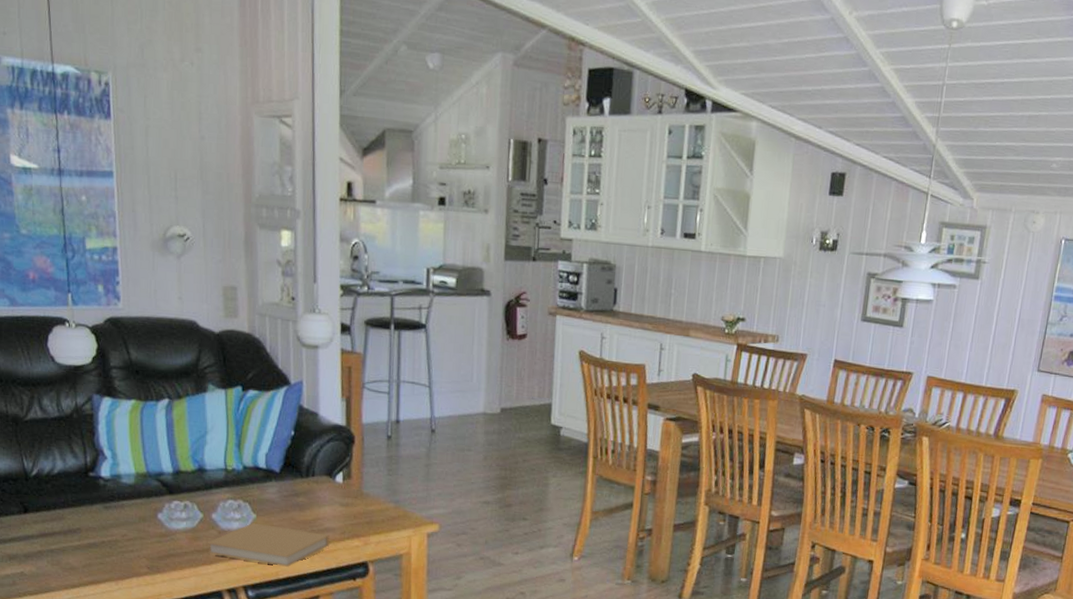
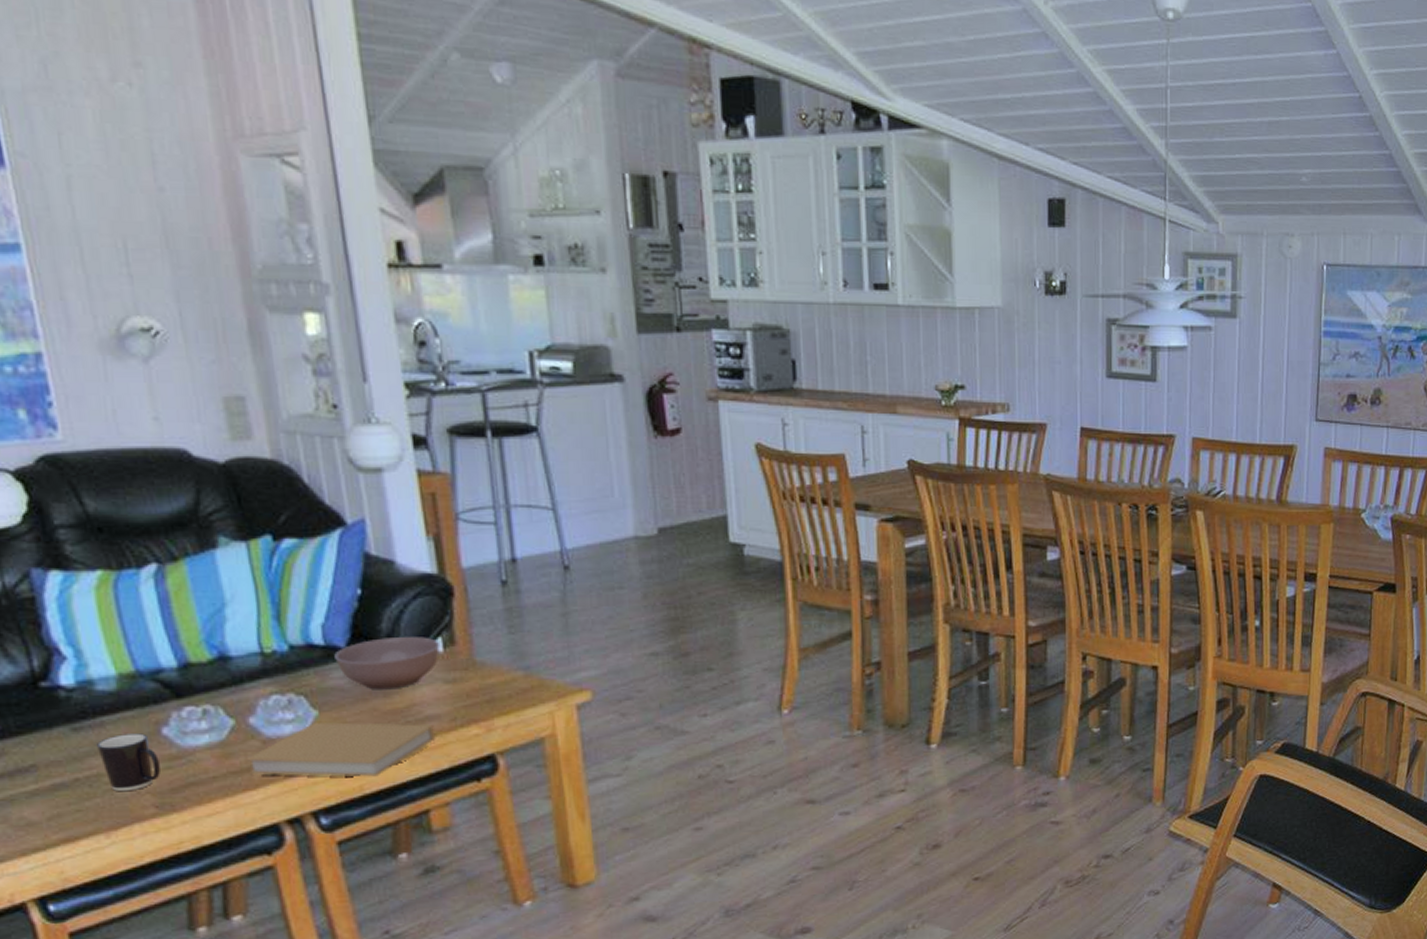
mug: none [118,514,154,555] -> present [97,733,160,792]
bowl: none [271,468,340,506] -> present [334,637,440,690]

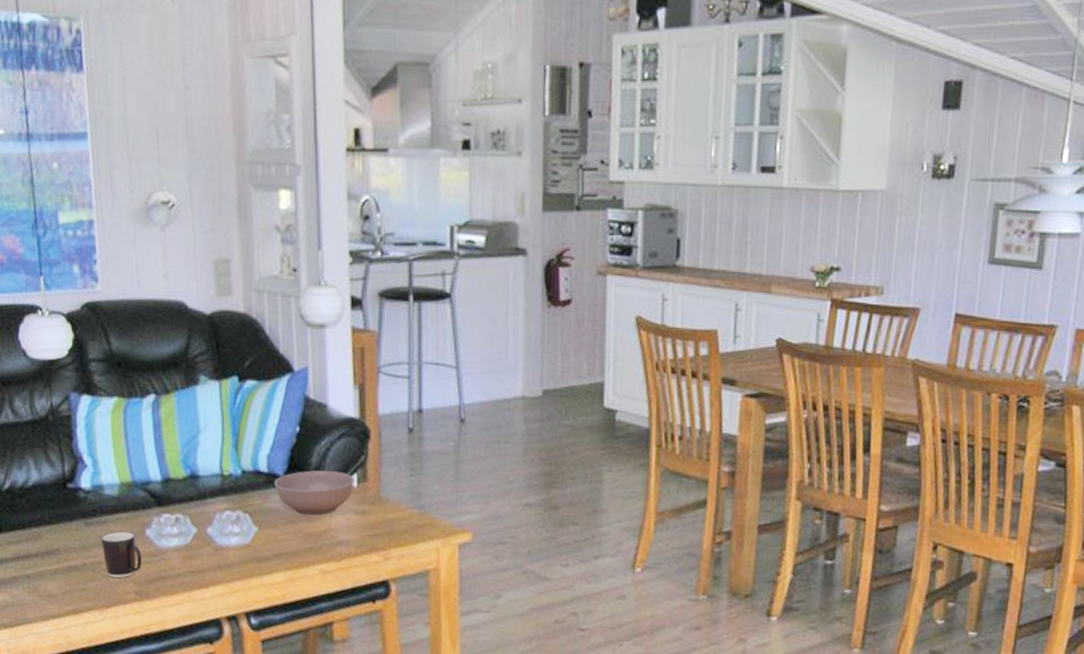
book: present [246,722,436,777] -> none [202,537,344,589]

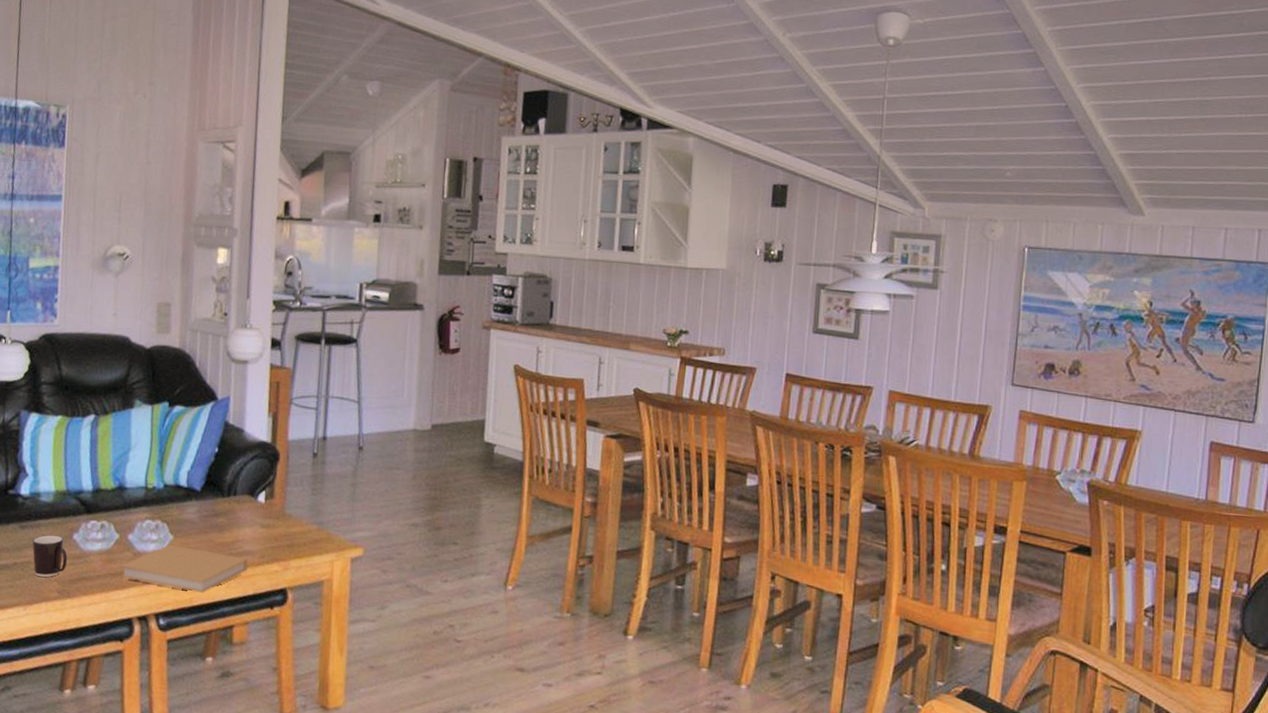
book: none [202,537,344,589] -> present [121,545,248,593]
bowl: present [274,470,354,515] -> none [191,486,263,527]

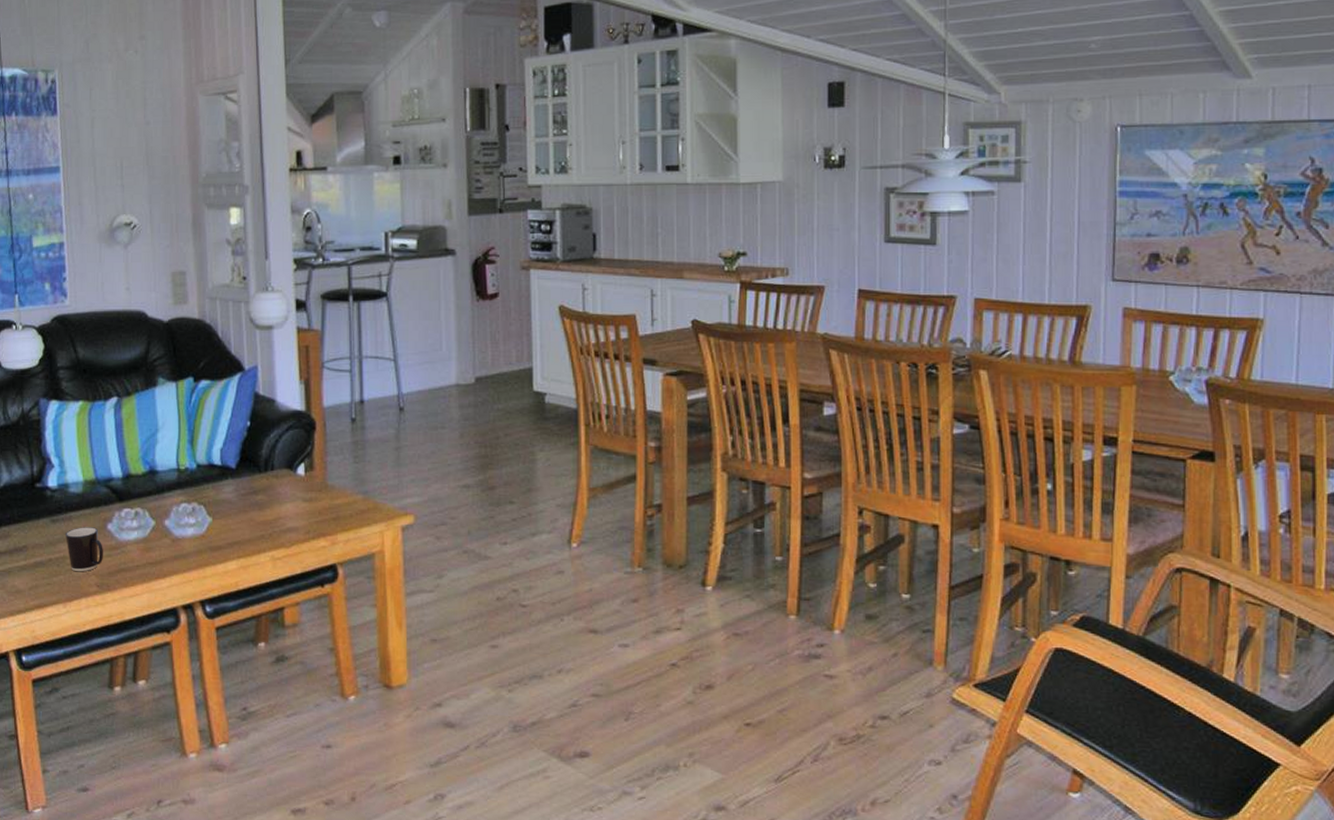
book: present [121,545,248,593] -> none [160,528,294,576]

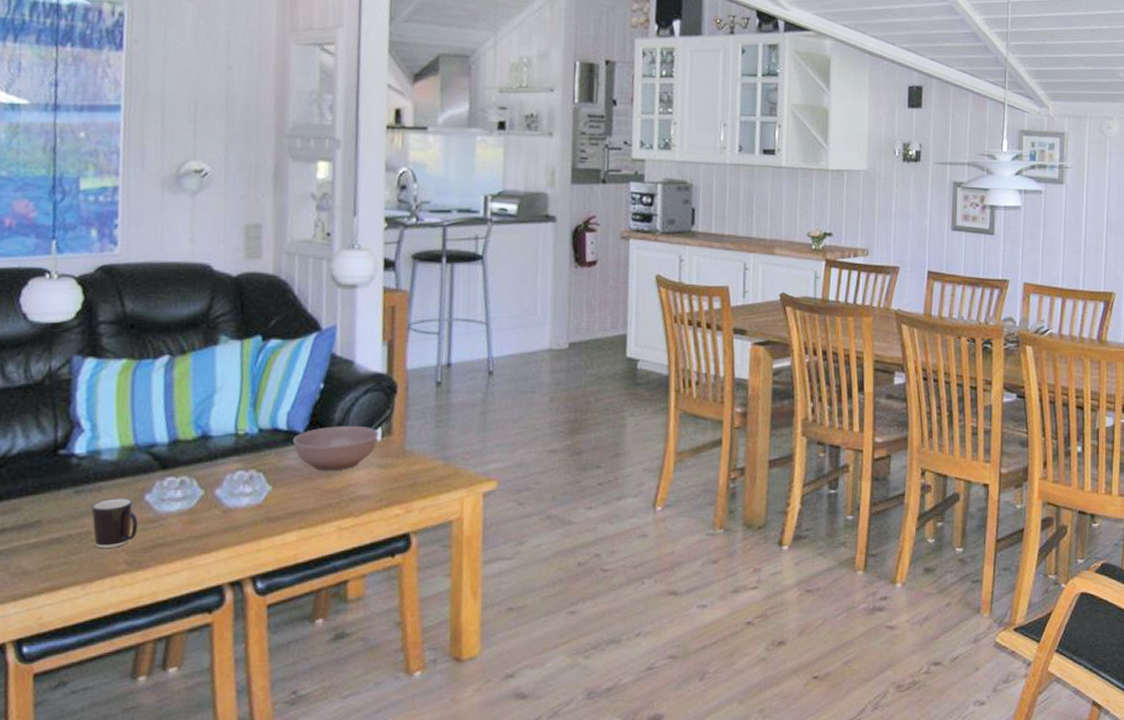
bowl: none [227,462,302,504] -> present [293,426,379,471]

